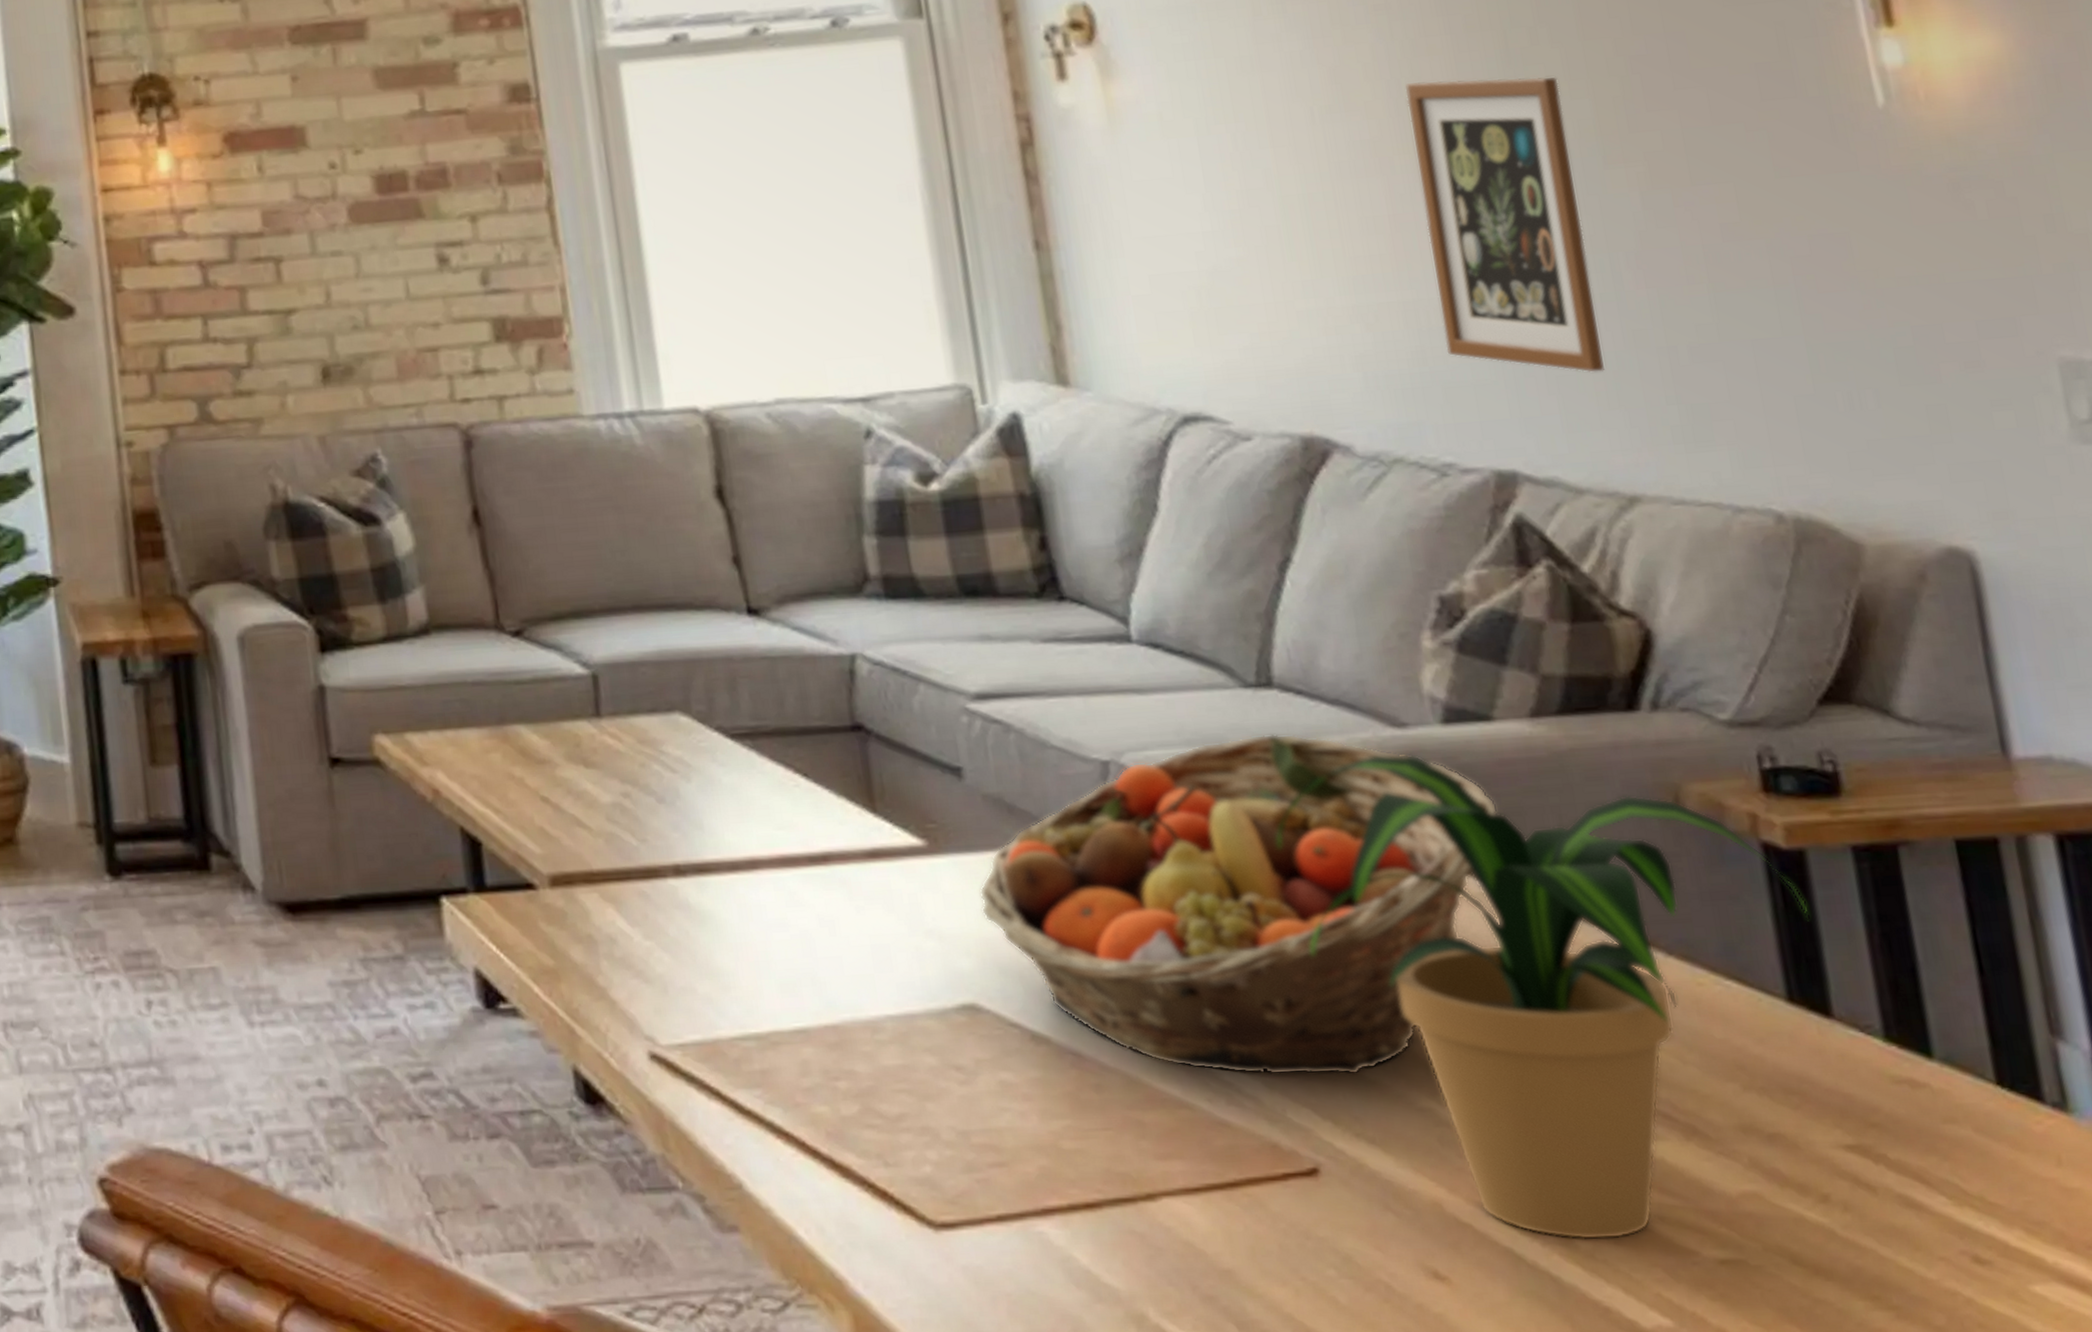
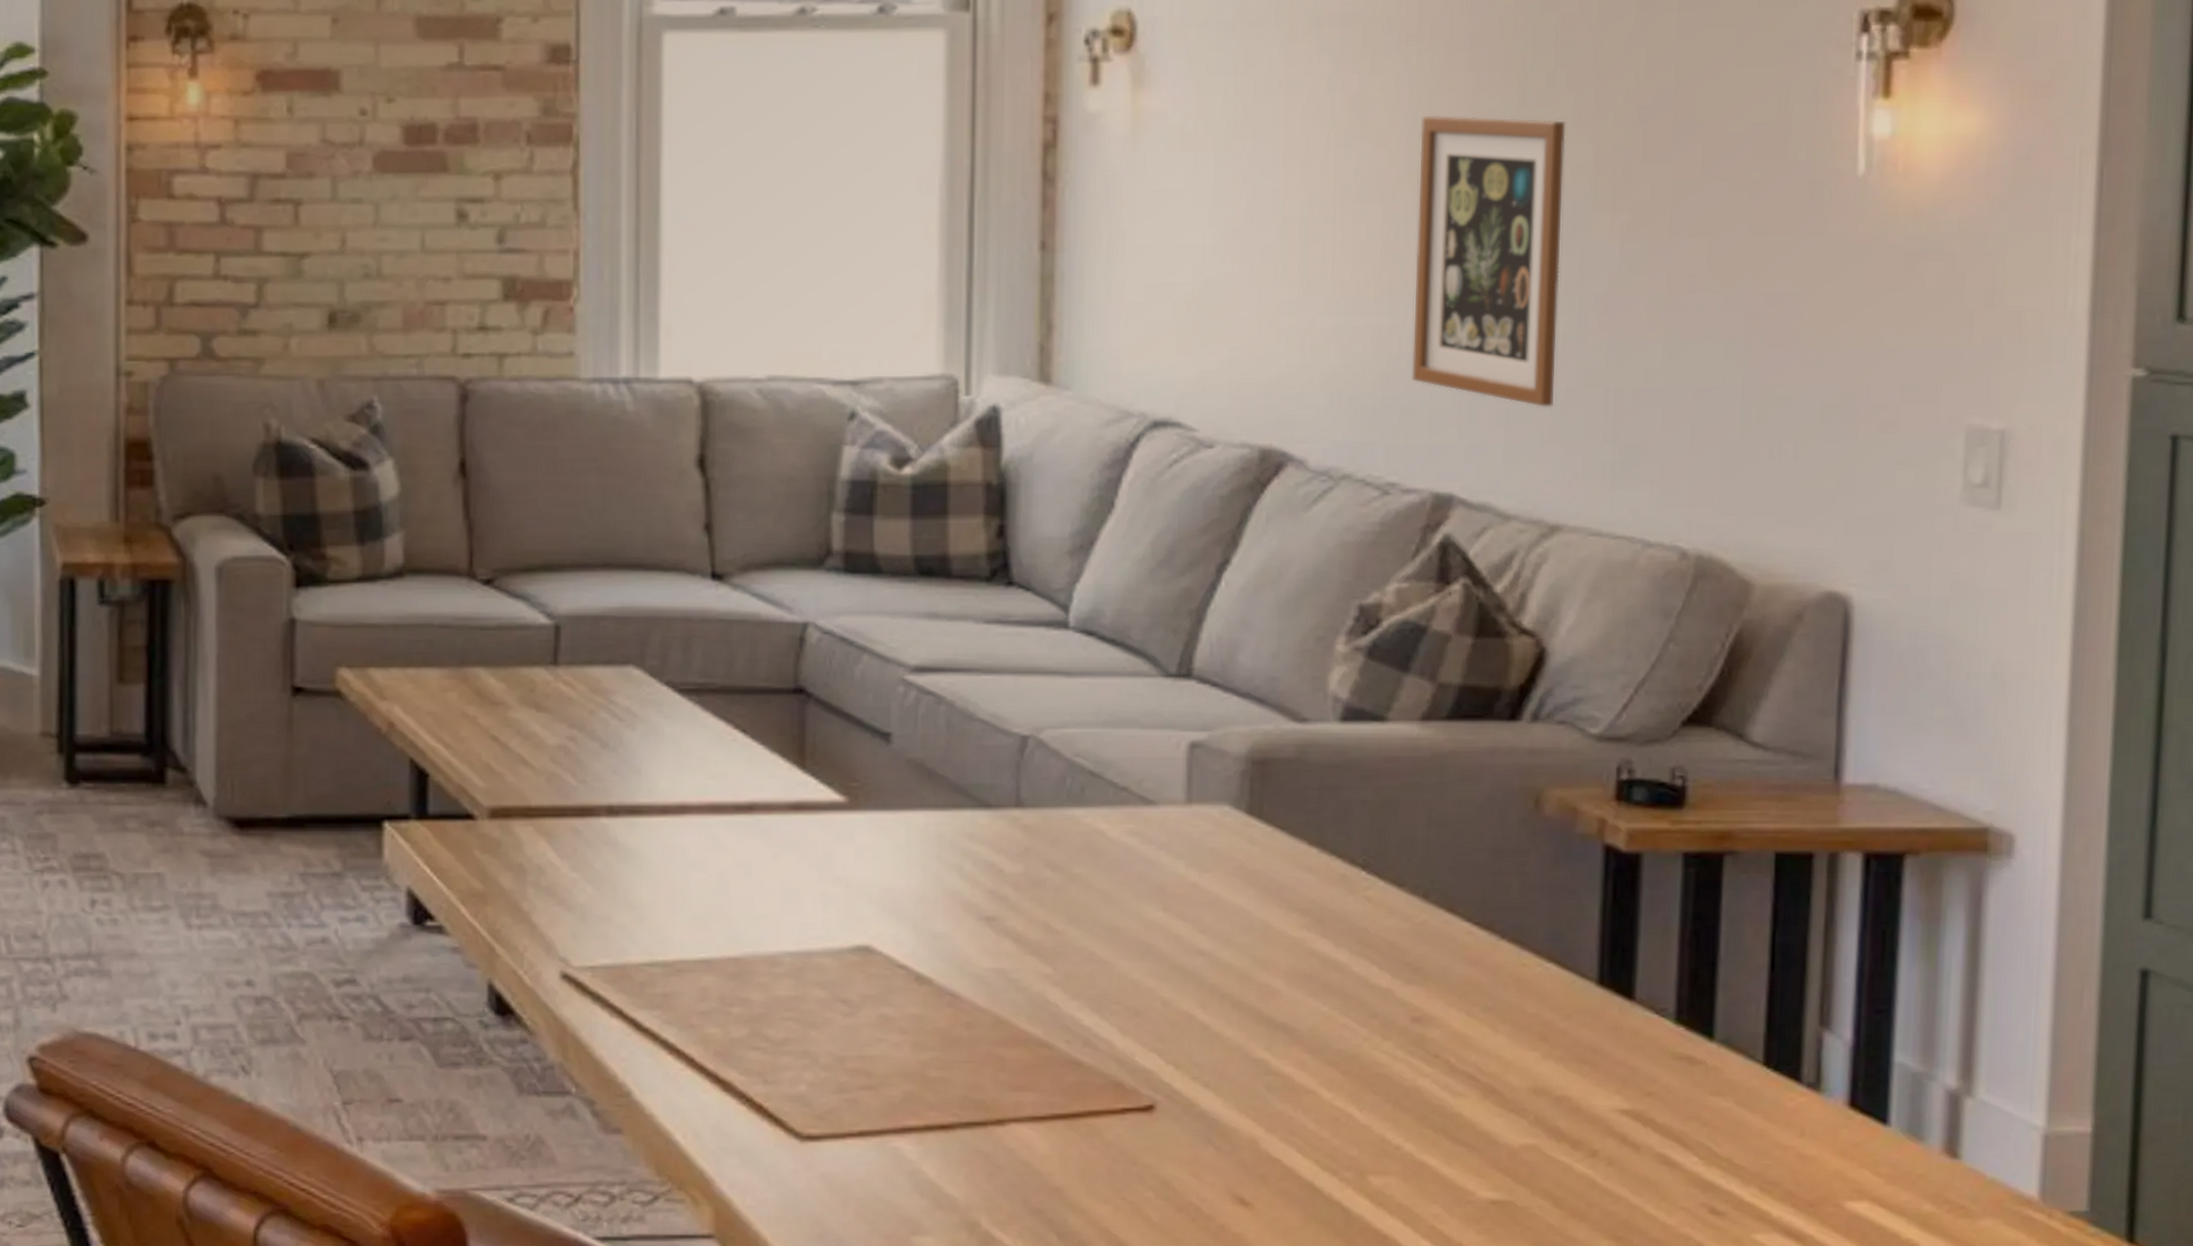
fruit basket: present [979,733,1498,1076] -> none [889,720,1375,1027]
potted plant: present [1276,754,1808,1240] -> none [1169,746,1633,1179]

